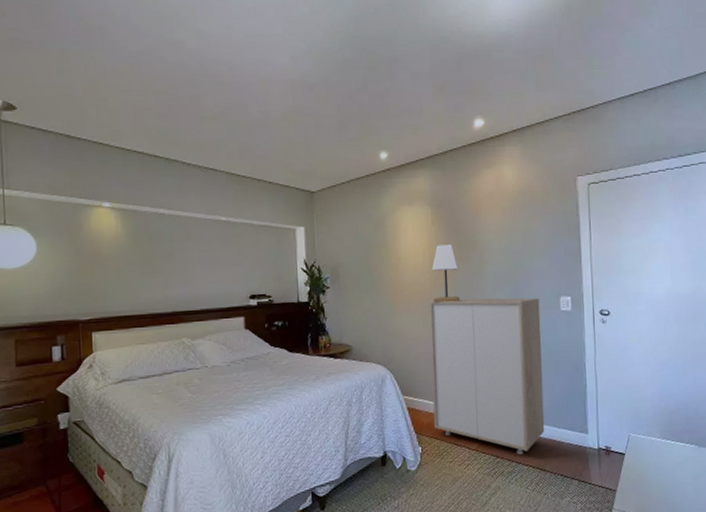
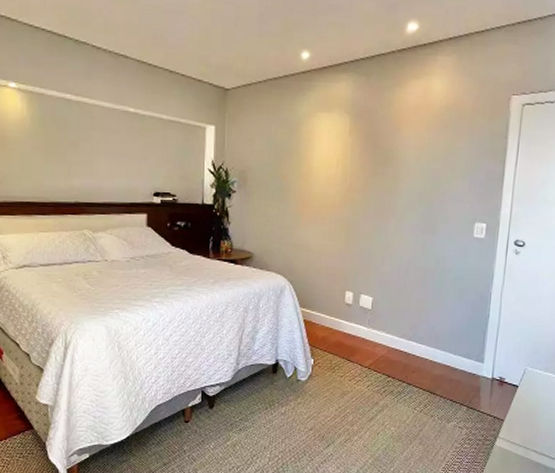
storage cabinet: present [429,297,545,455] -> none [329,214,453,376]
lamp: present [432,244,460,303] -> none [342,157,373,218]

